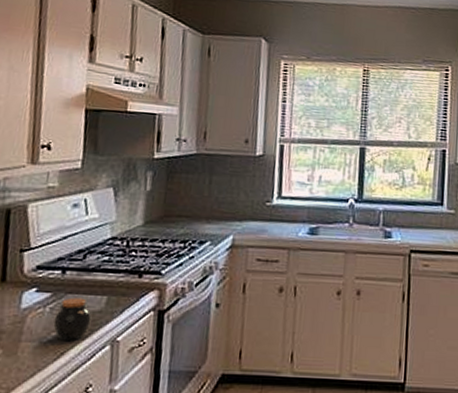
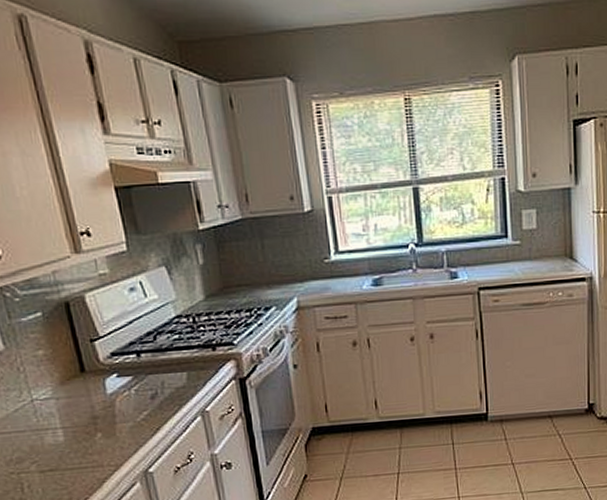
jar: present [53,297,92,341] -> none [141,377,178,418]

